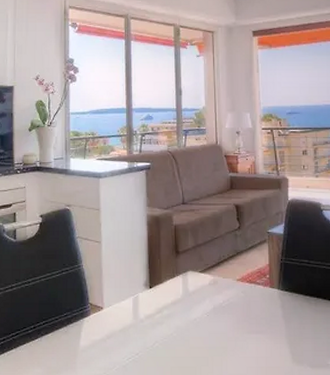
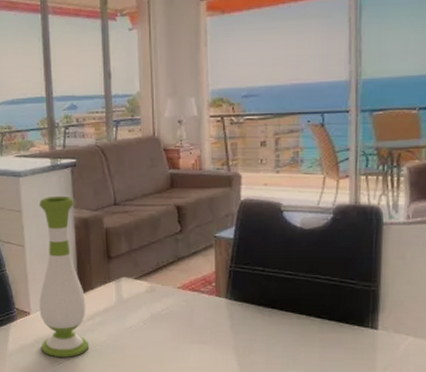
vase: none [111,195,156,352] -> present [39,195,88,357]

